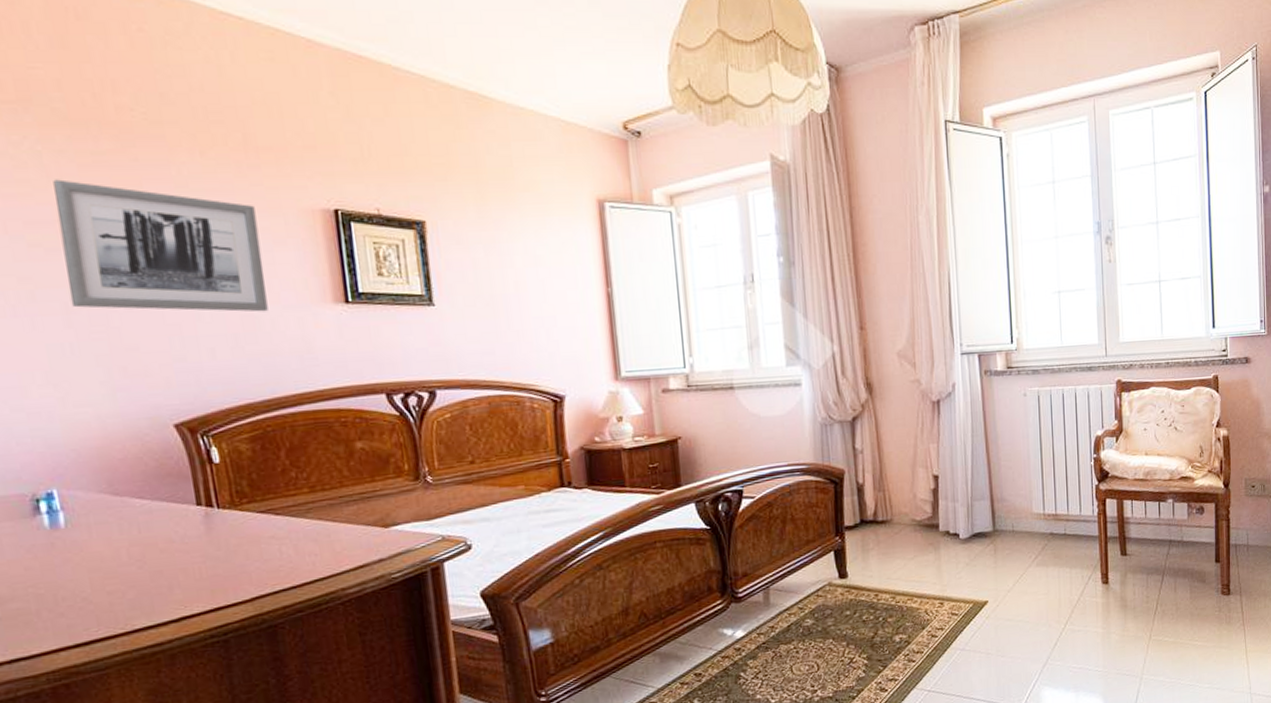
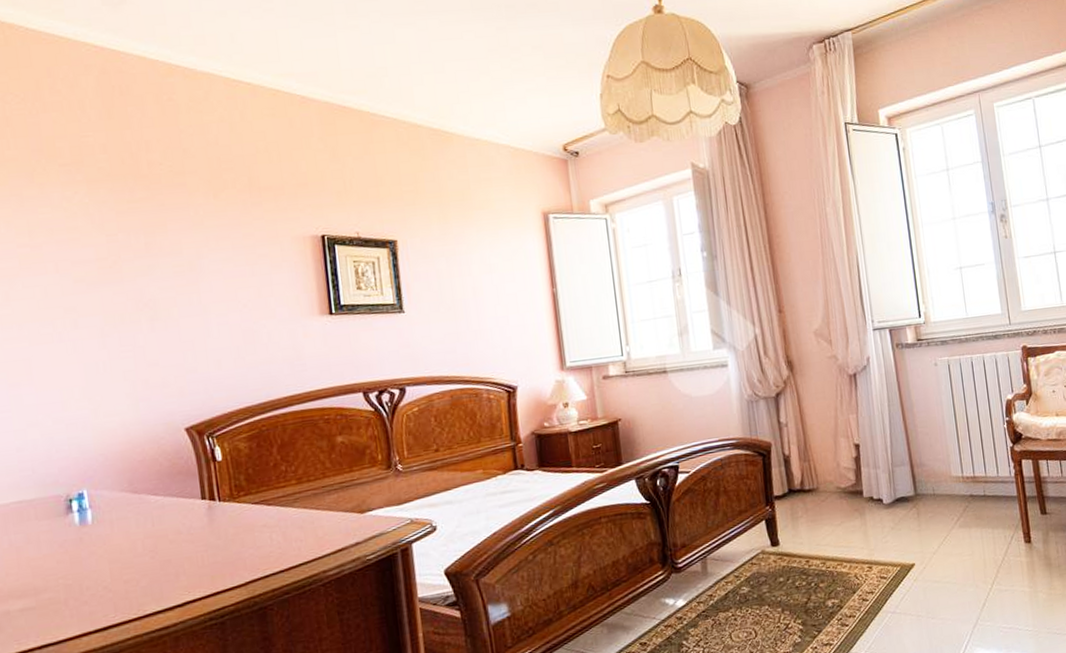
wall art: present [53,179,268,312] -> none [96,225,266,332]

